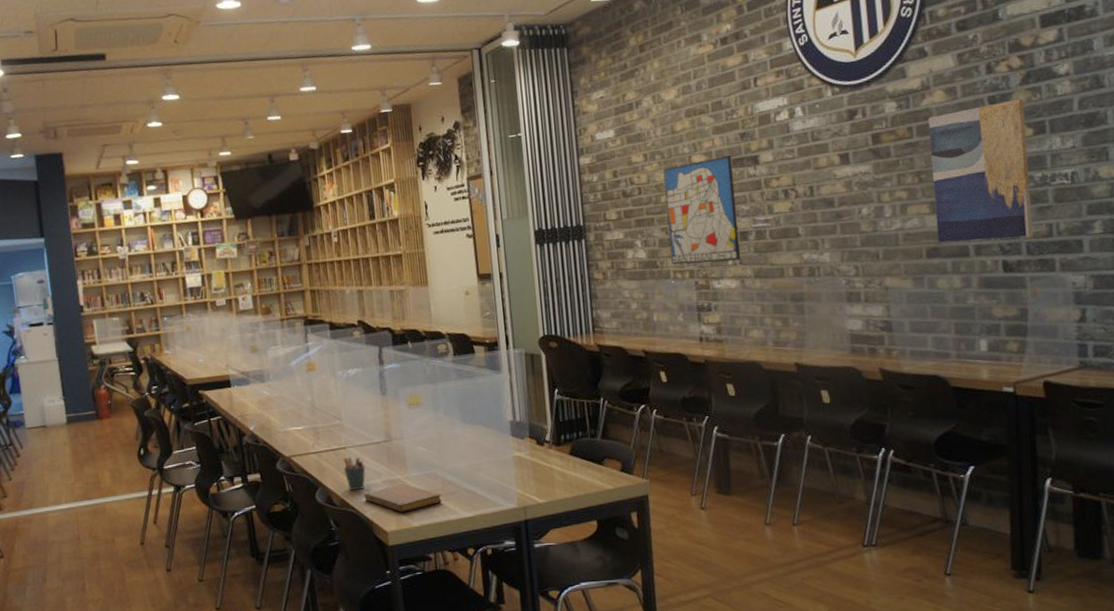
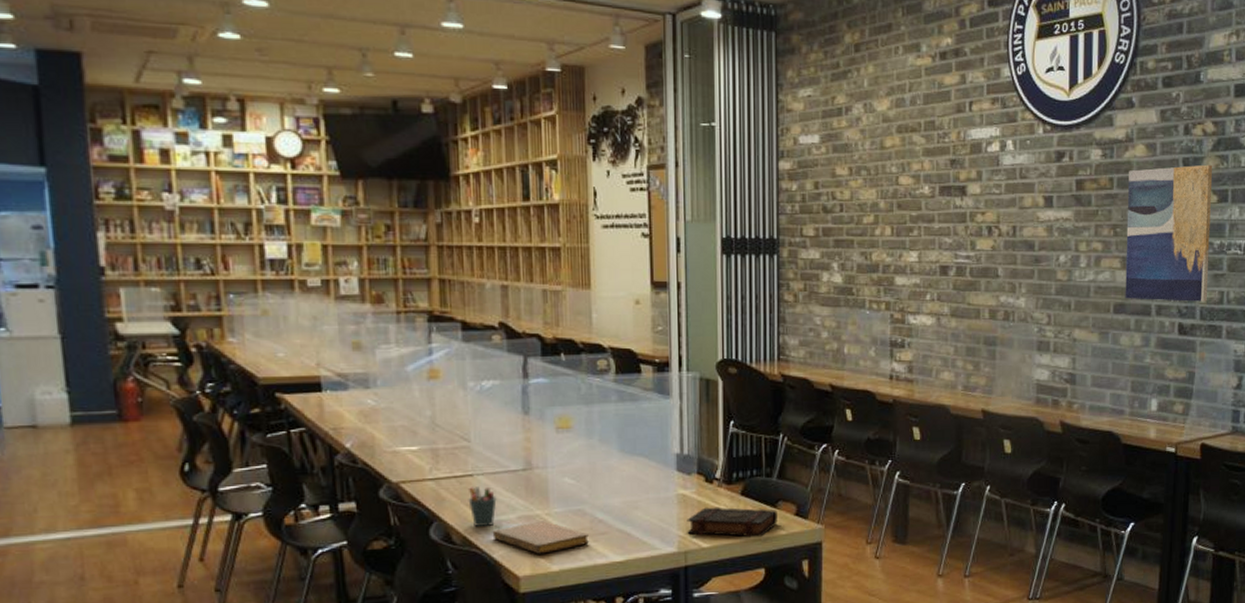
book: none [523,466,605,493] -> present [687,507,778,538]
wall art: present [663,155,740,265] -> none [868,181,940,297]

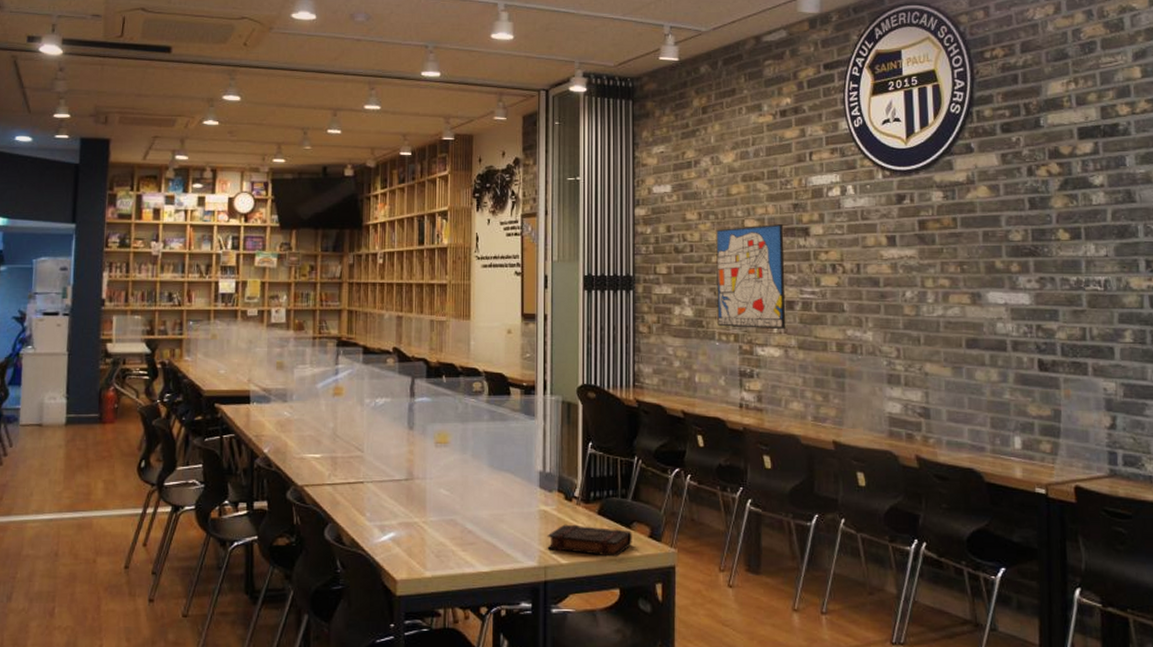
pen holder: present [467,487,497,526] -> none [358,493,382,530]
notebook: present [492,521,589,554] -> none [376,528,459,560]
wall art: none [868,181,940,297] -> present [716,223,785,330]
wall art: present [1125,164,1213,302] -> none [972,203,1068,338]

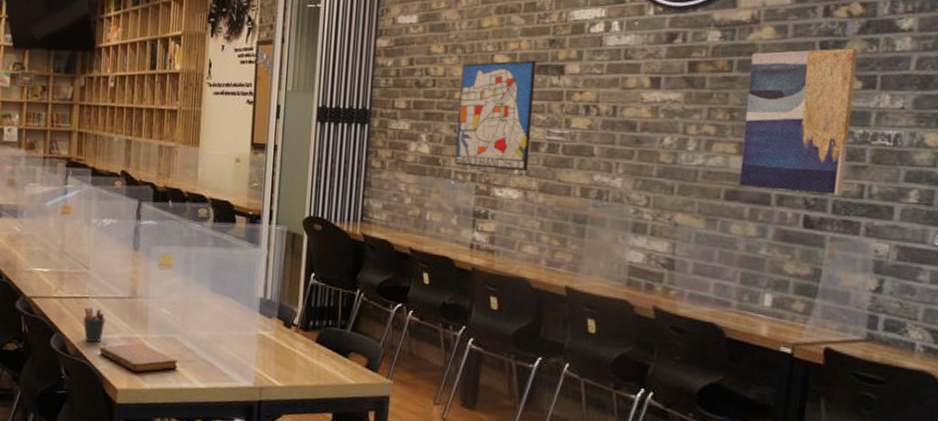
pen holder: none [358,493,382,530] -> present [83,307,106,342]
notebook: none [376,528,459,560] -> present [99,343,178,372]
book: present [547,524,632,557] -> none [263,349,349,384]
wall art: none [972,203,1068,338] -> present [739,48,859,195]

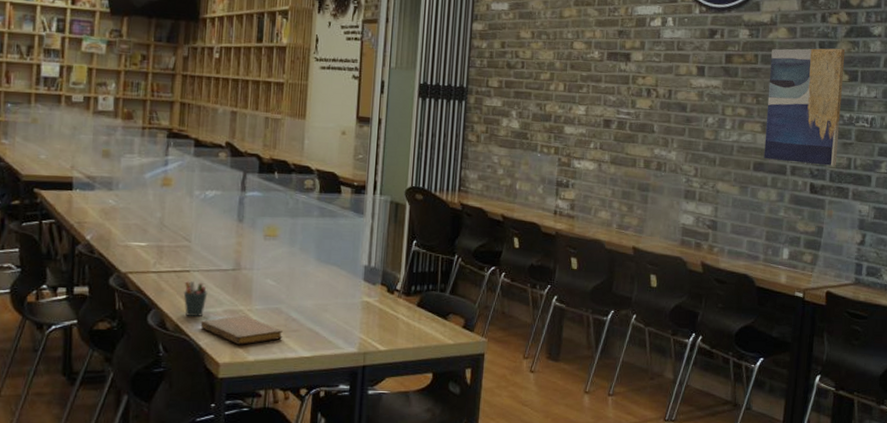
wall art: present [455,60,537,172] -> none [541,48,608,146]

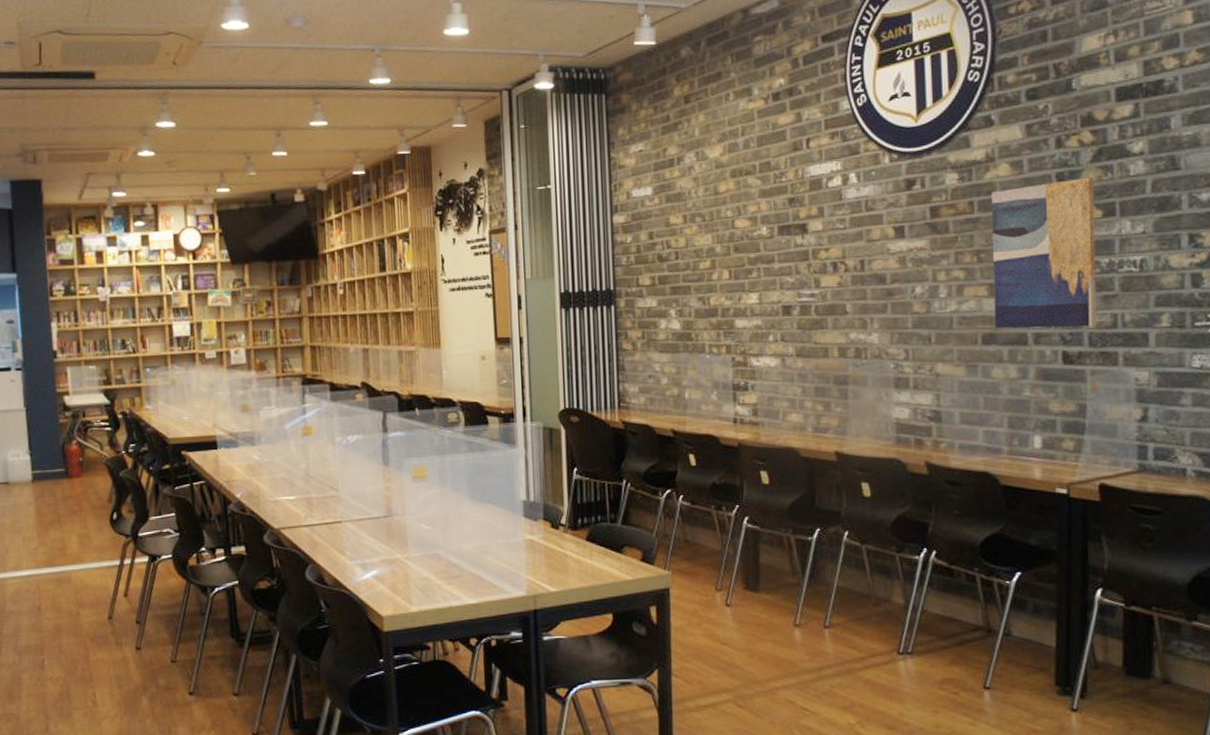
pen holder: present [183,281,208,316] -> none [337,532,362,569]
notebook: present [200,315,283,345] -> none [359,564,444,596]

